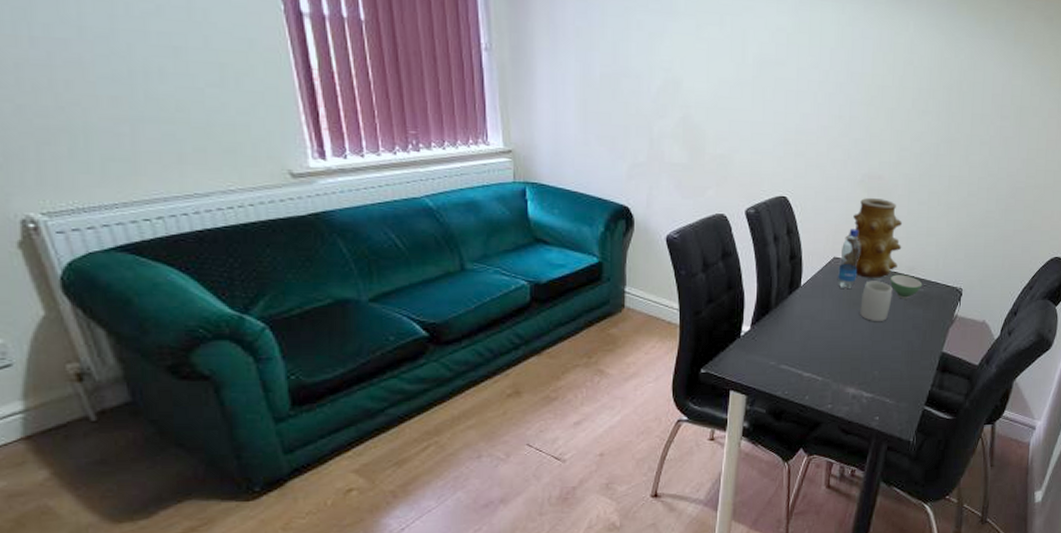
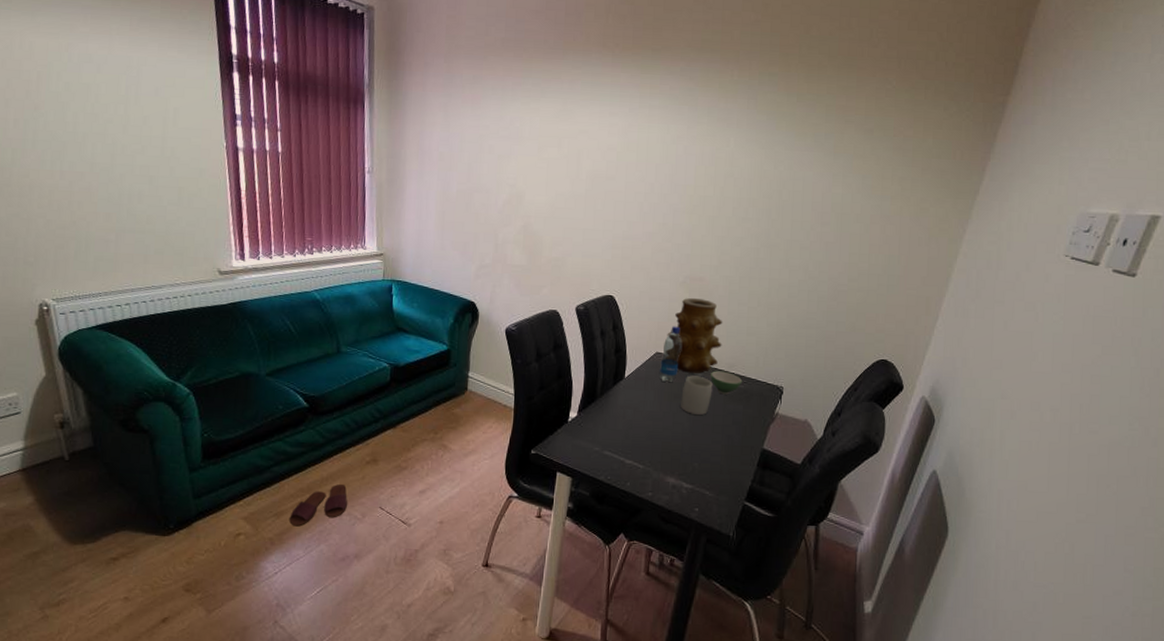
slippers: none [415,421,486,475] -> present [289,483,347,527]

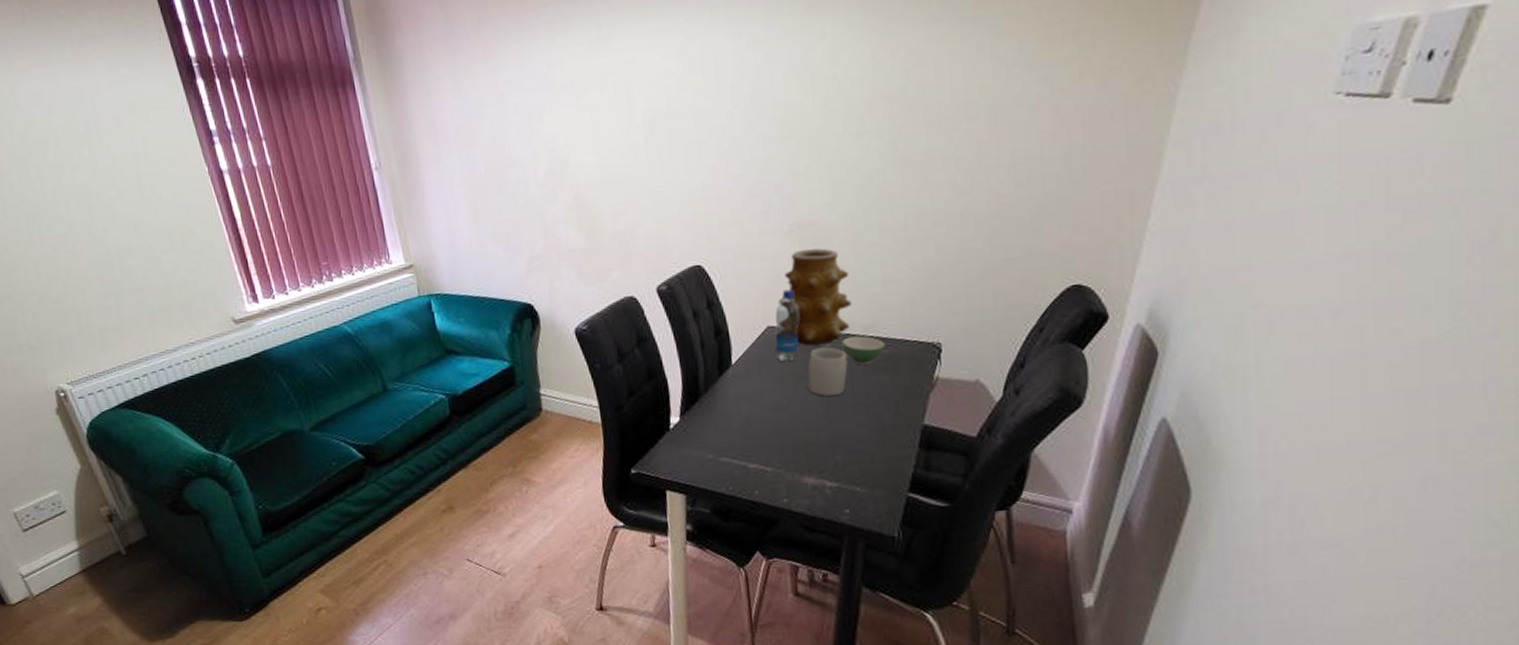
slippers: present [289,483,347,527] -> none [370,539,430,593]

